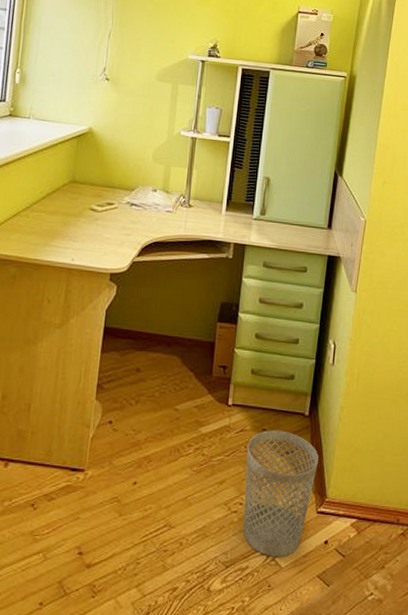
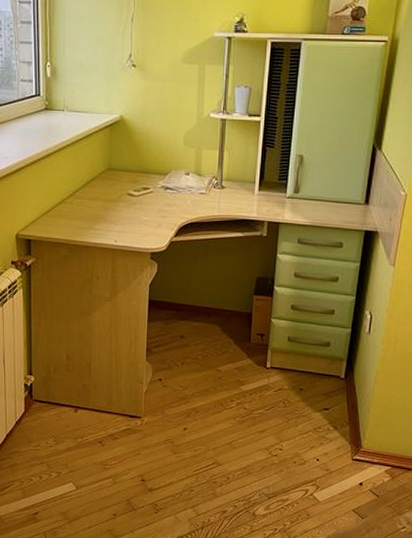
wastebasket: present [243,430,318,558] -> none [283,390,354,494]

